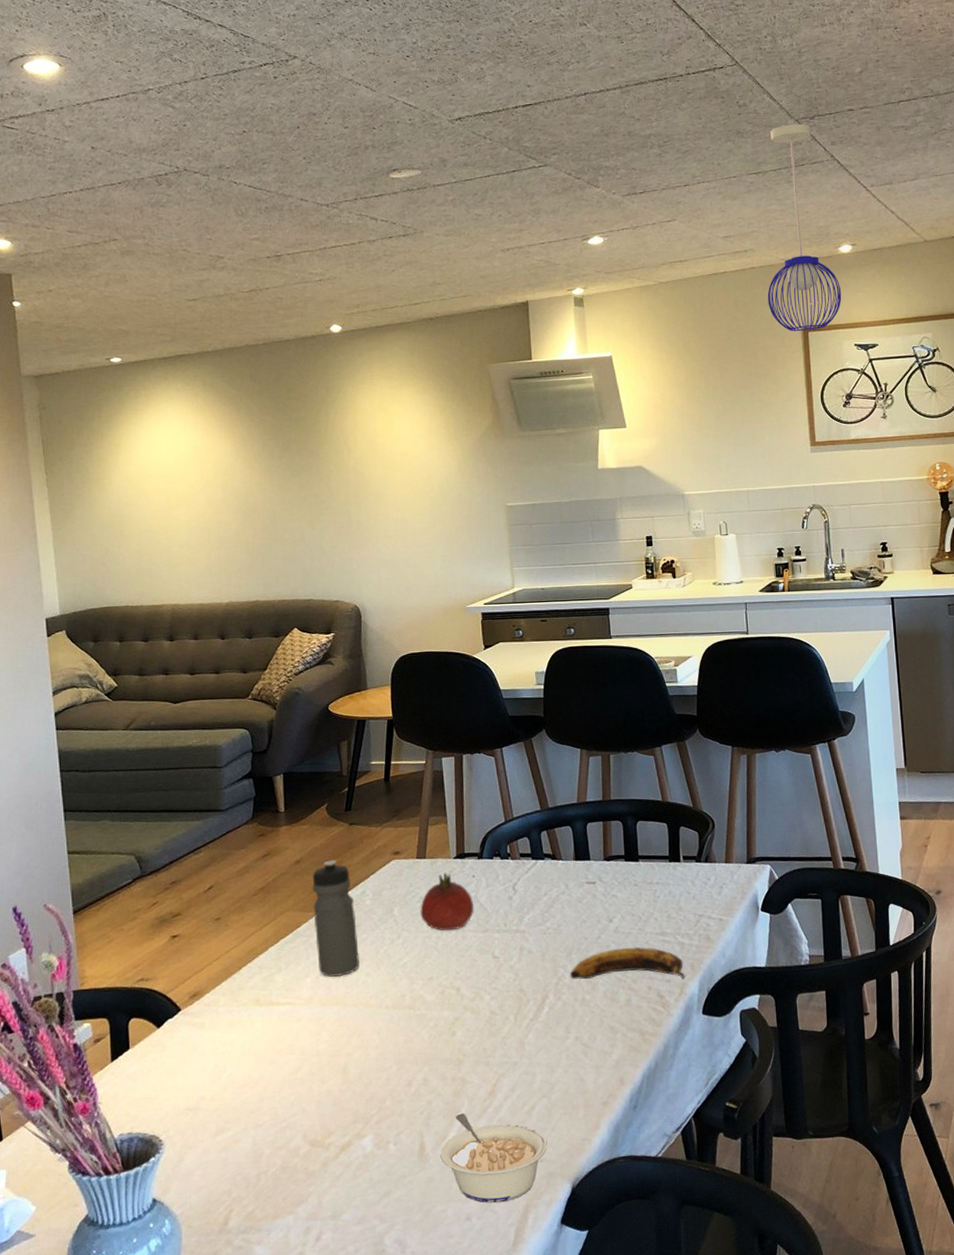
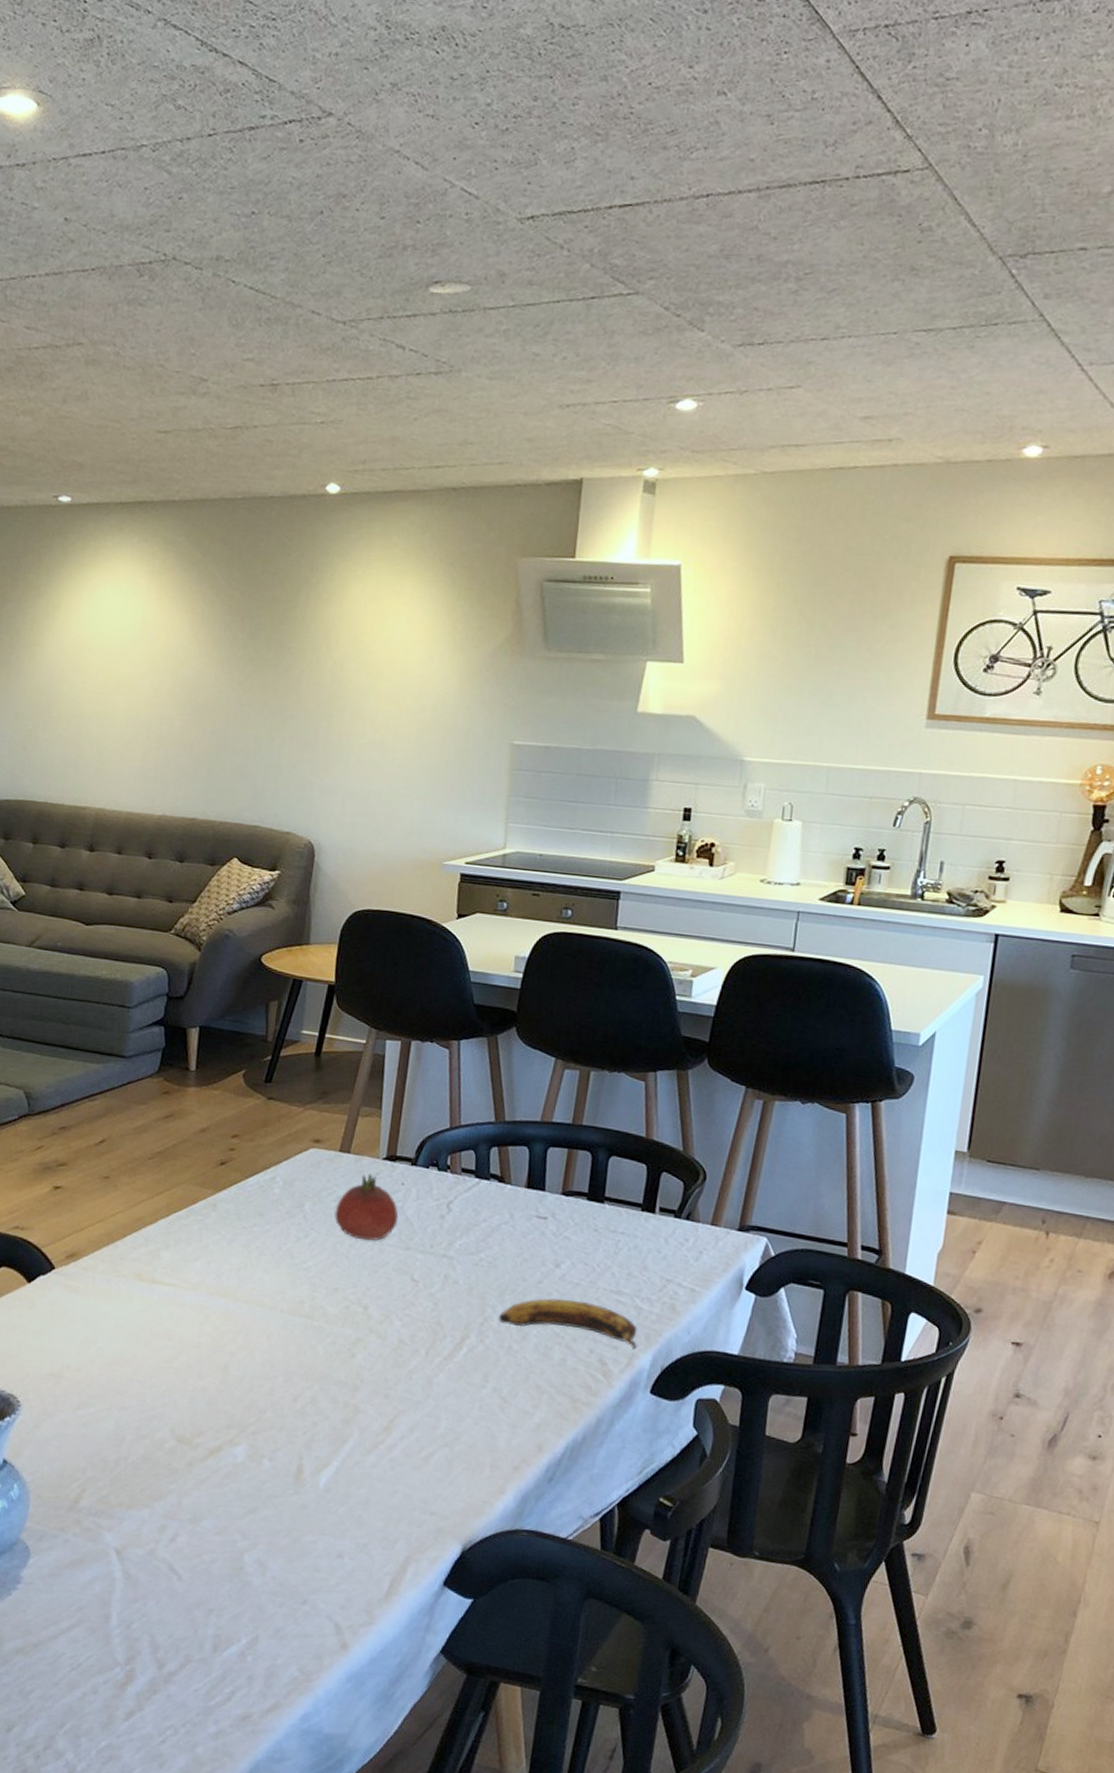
water bottle: present [312,859,359,977] -> none [211,1134,261,1268]
legume: present [440,1113,547,1203] -> none [318,1443,442,1548]
pendant light: present [767,124,842,331] -> none [906,263,1019,562]

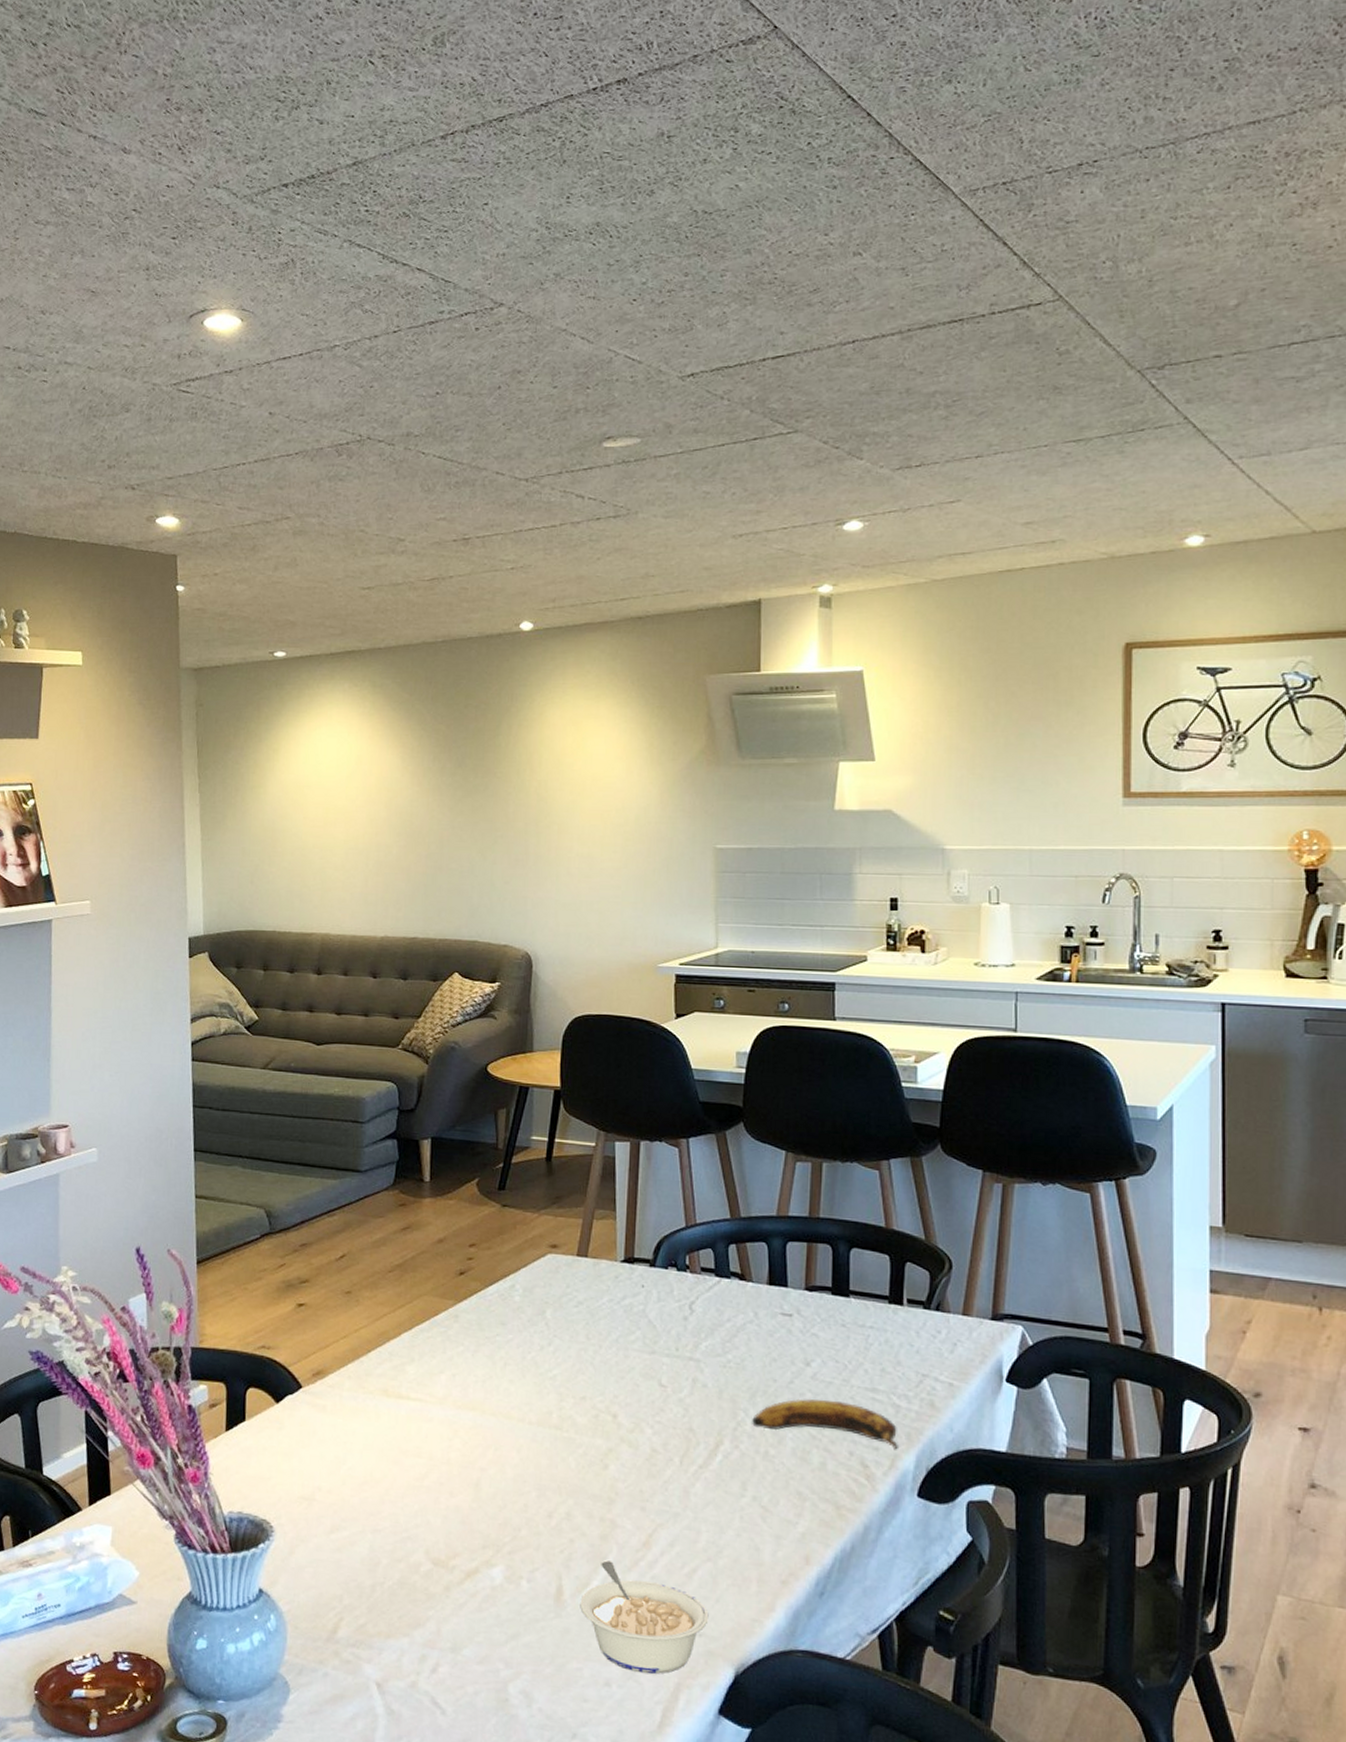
legume: none [318,1443,442,1548] -> present [580,1560,709,1674]
fruit: present [334,1173,399,1242] -> none [577,1276,641,1347]

